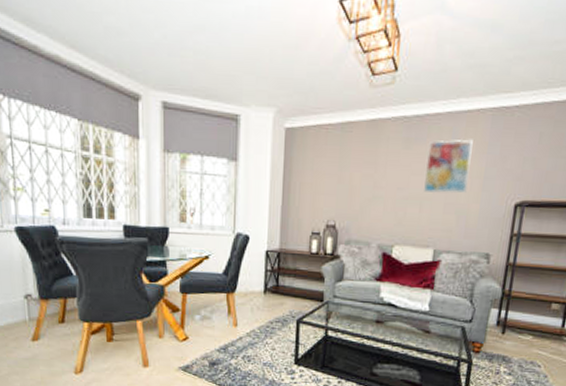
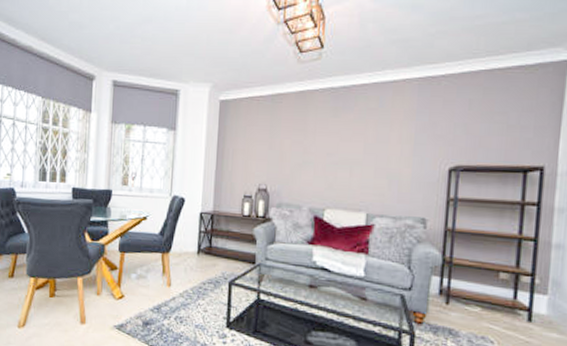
wall art: present [423,138,473,194] -> none [352,107,401,159]

